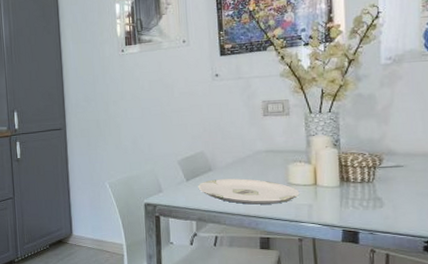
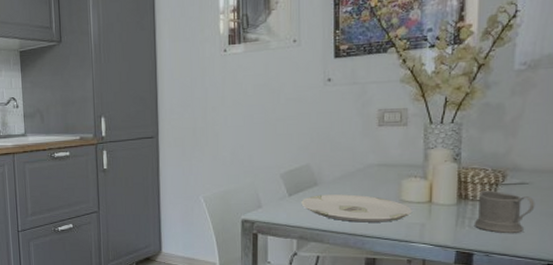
mug: none [358,173,411,213] -> present [475,190,535,234]

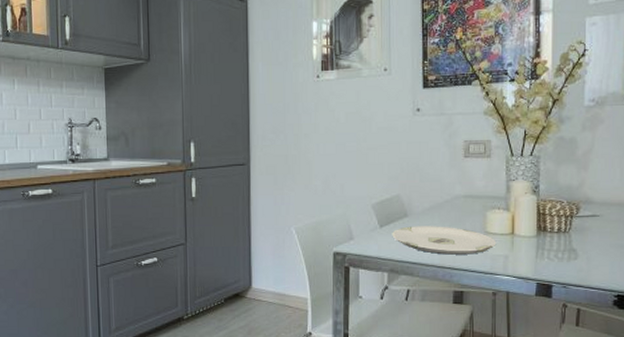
mug: present [475,190,535,234] -> none [553,222,606,266]

